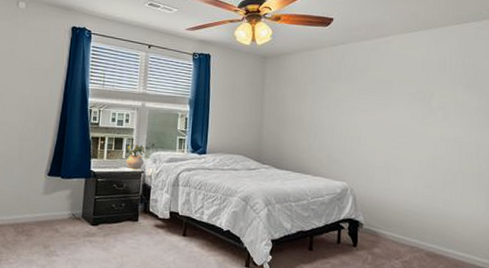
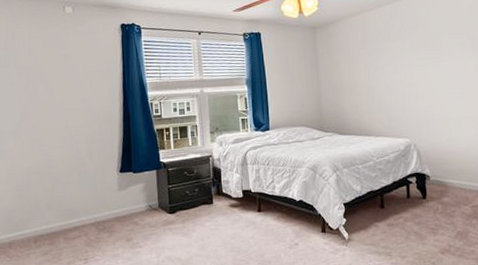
potted plant: present [125,143,145,170] -> none [191,129,211,155]

